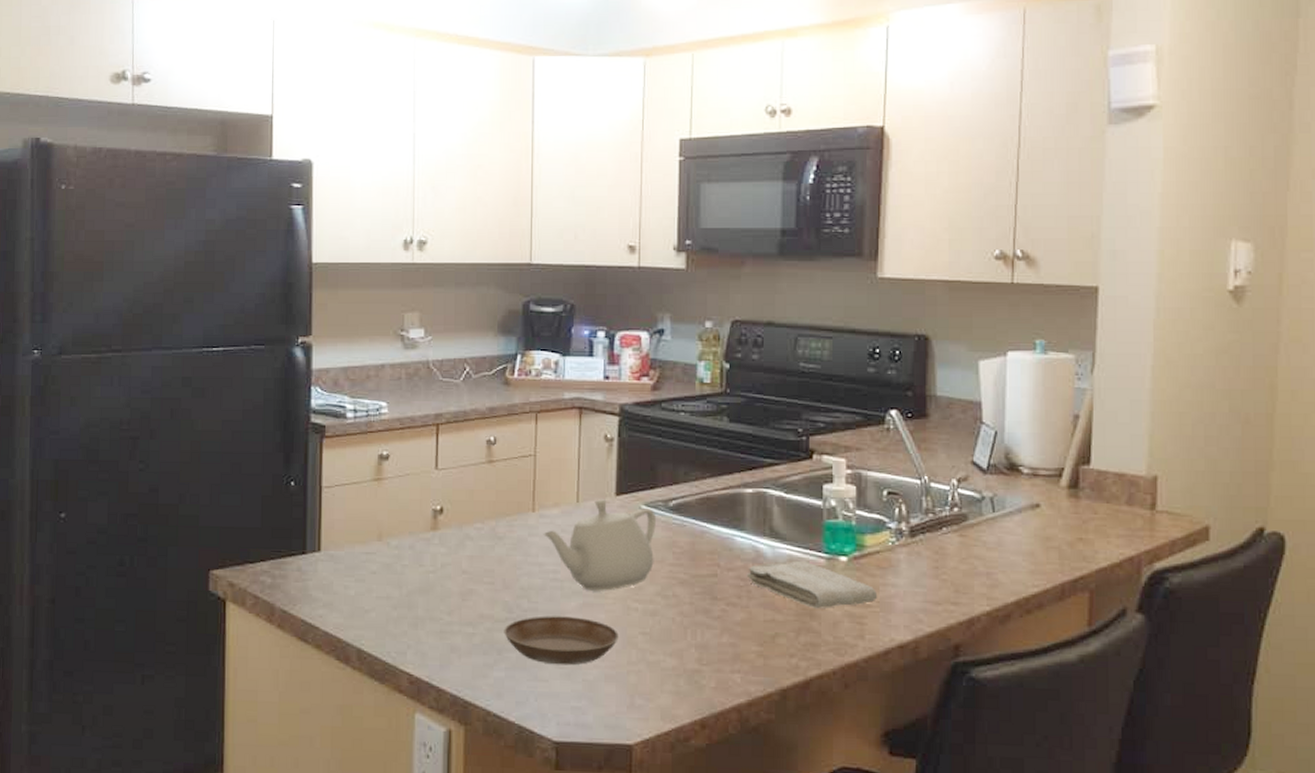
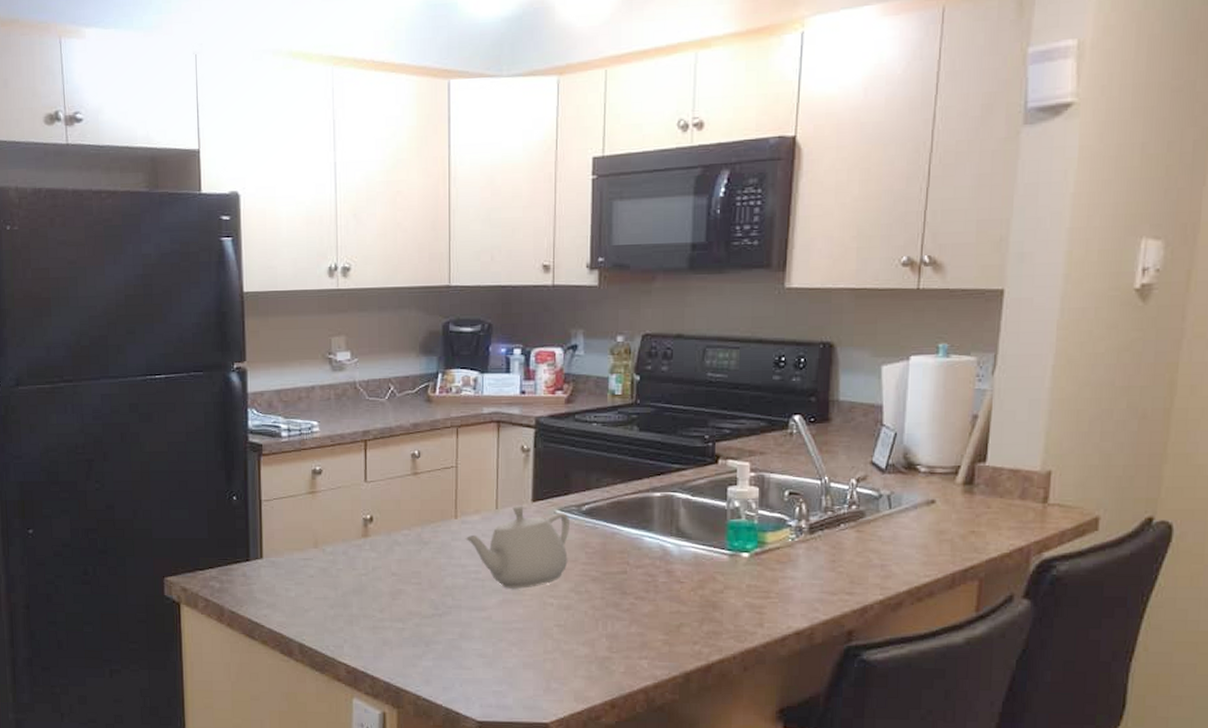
saucer: present [504,616,619,666] -> none [431,611,535,655]
washcloth: present [746,560,878,608] -> none [654,557,777,600]

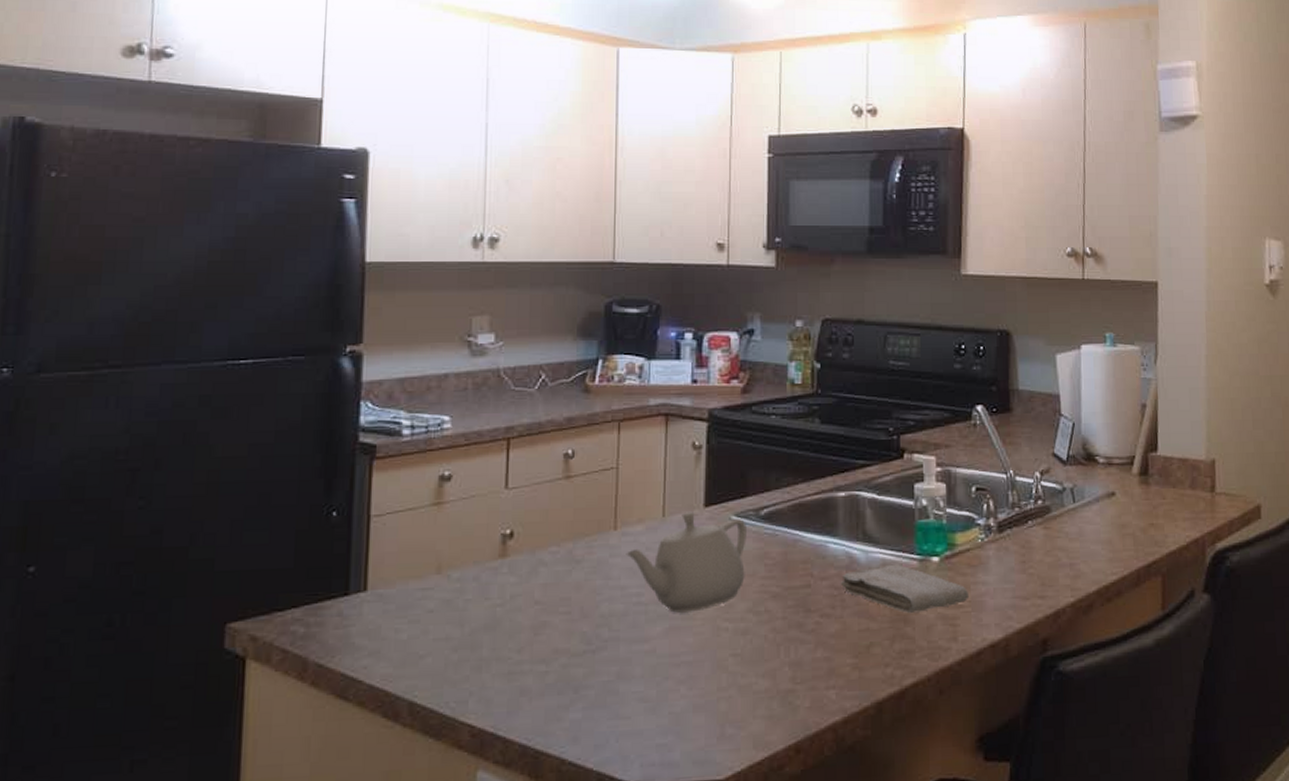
washcloth: none [654,557,777,600] -> present [840,564,970,613]

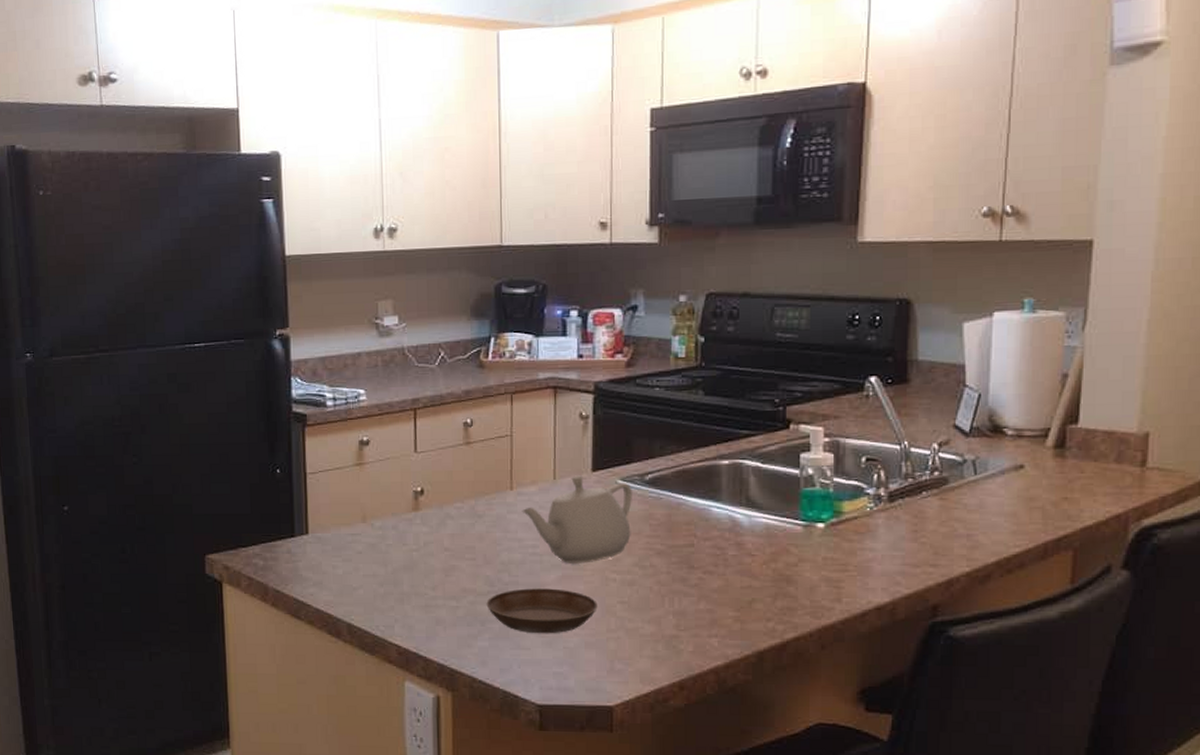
saucer: none [581,643,708,699] -> present [486,588,598,634]
washcloth: present [840,564,970,613] -> none [723,528,856,574]

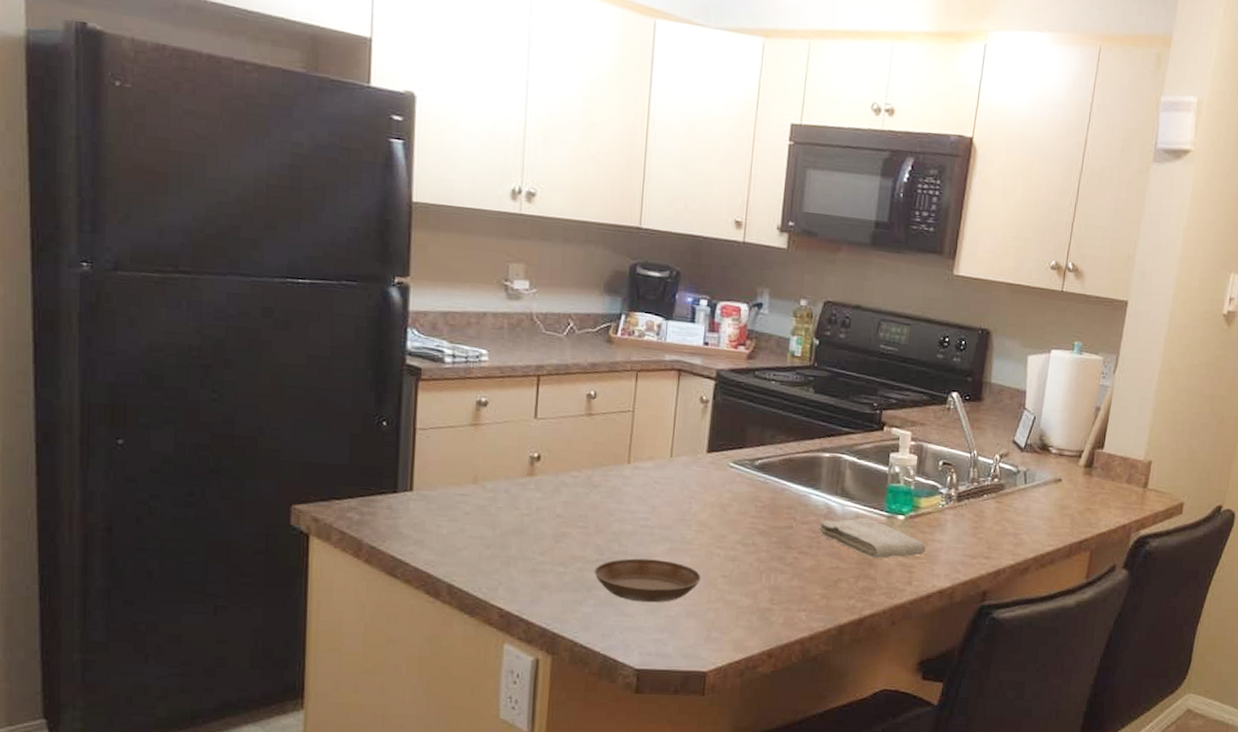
teapot: present [521,475,632,563] -> none [637,455,742,538]
washcloth: none [723,528,856,574] -> present [818,517,927,559]

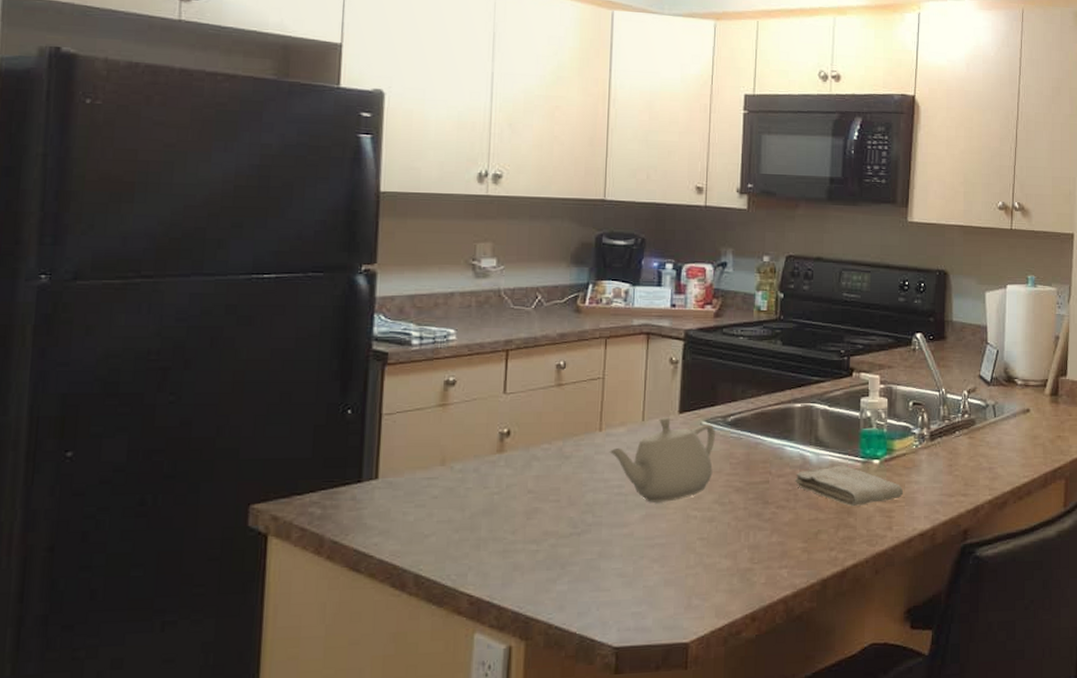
saucer: present [594,558,701,603] -> none [568,528,678,574]
teapot: none [637,455,742,538] -> present [609,417,715,503]

